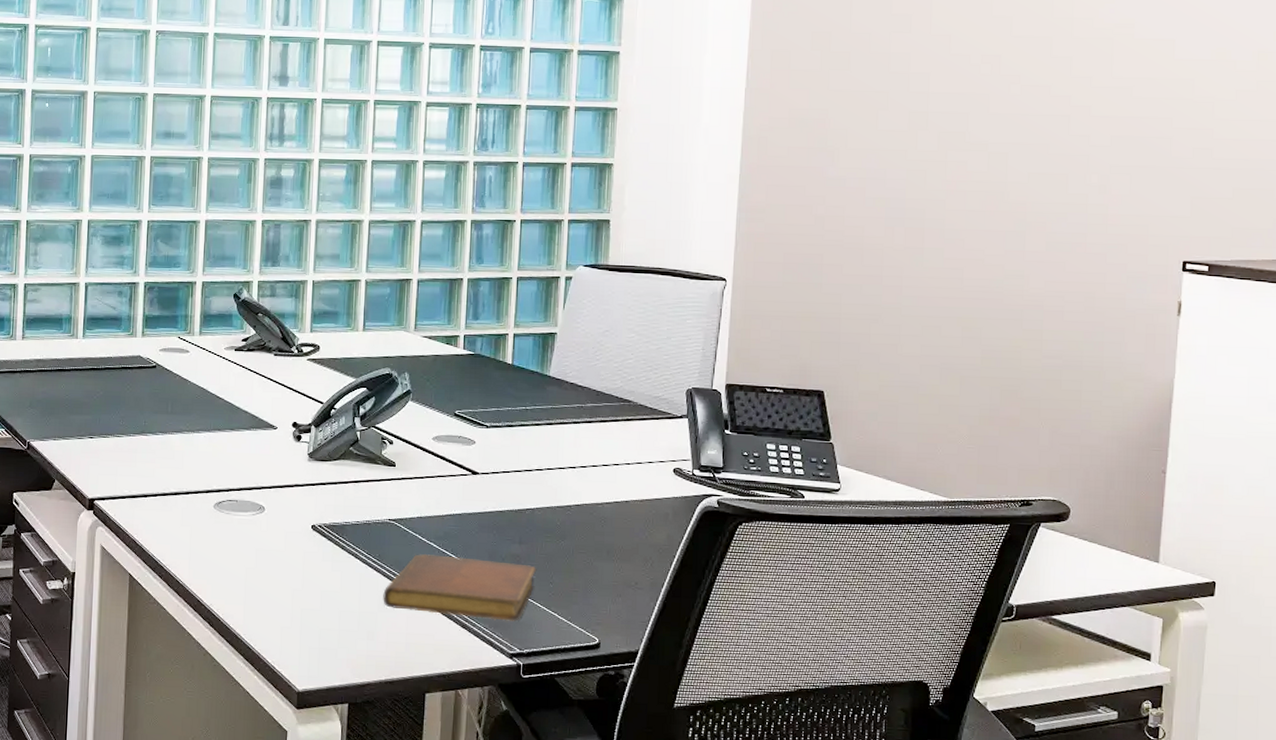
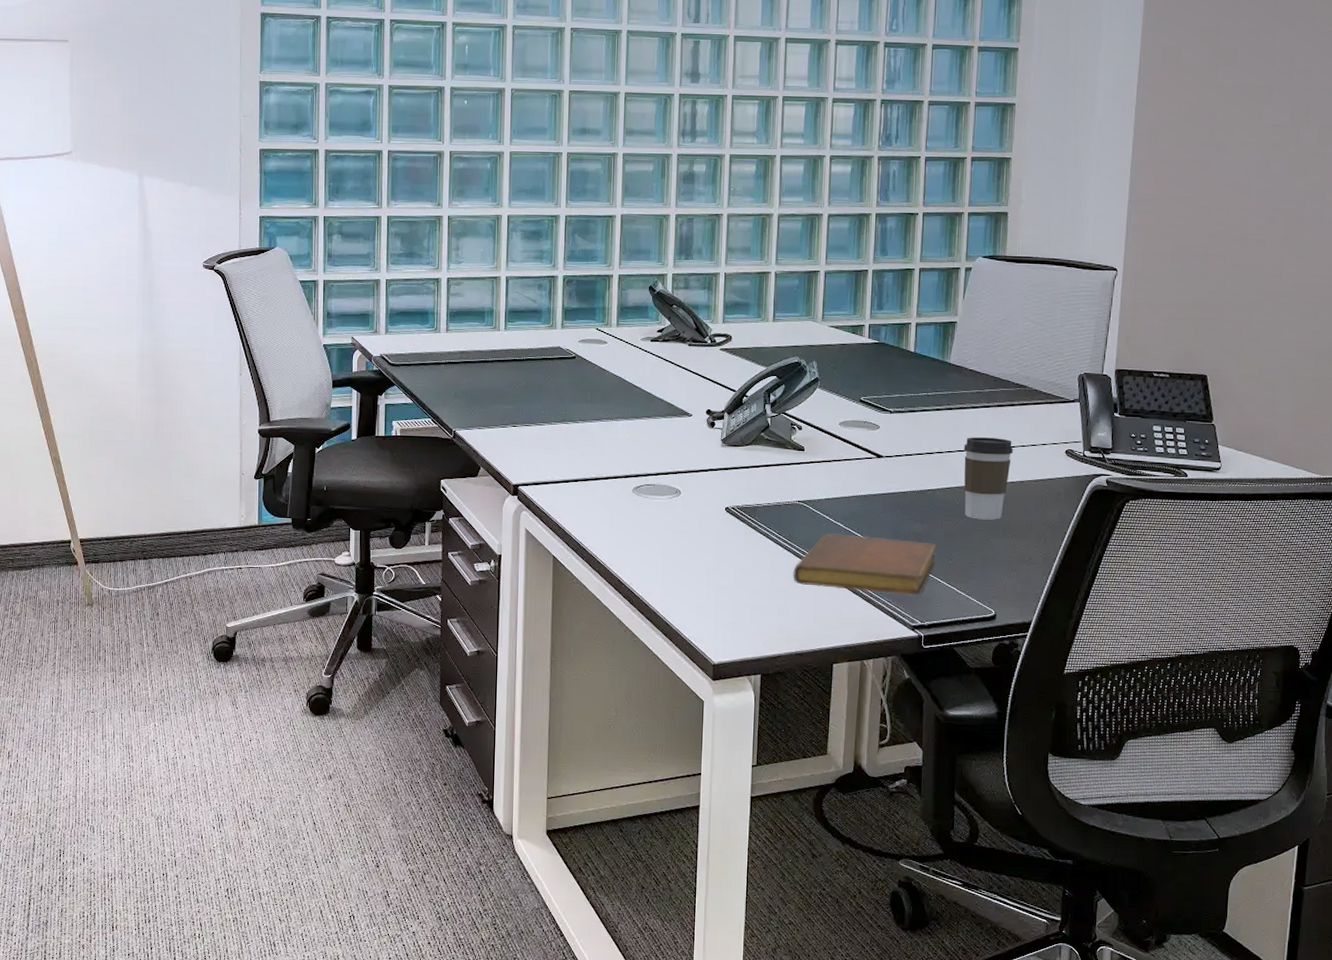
coffee cup: none [564,454,617,542] -> present [963,437,1013,520]

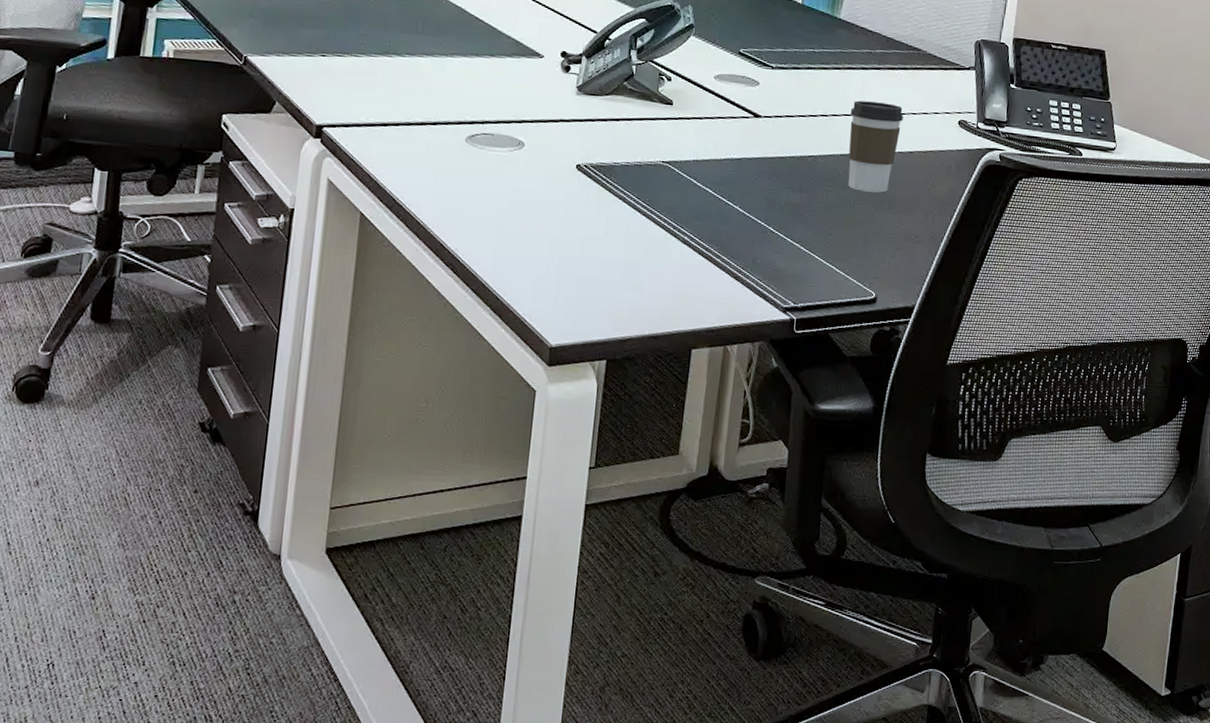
notebook: present [793,533,938,596] -> none [651,199,817,274]

